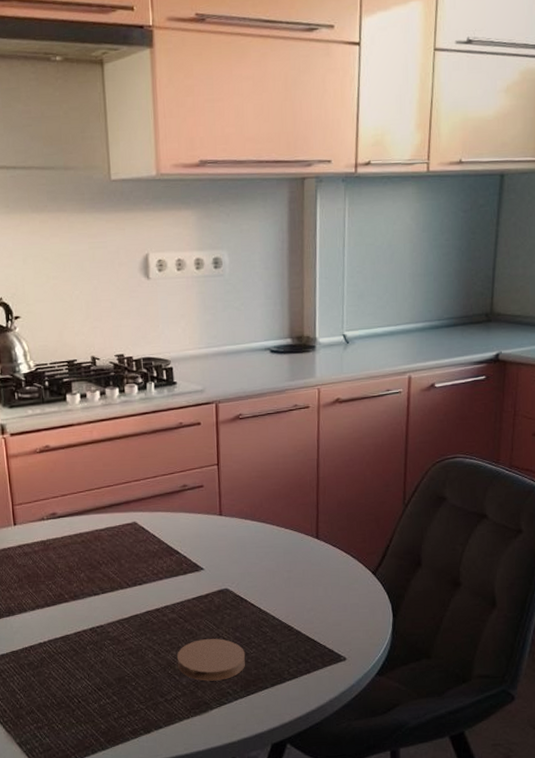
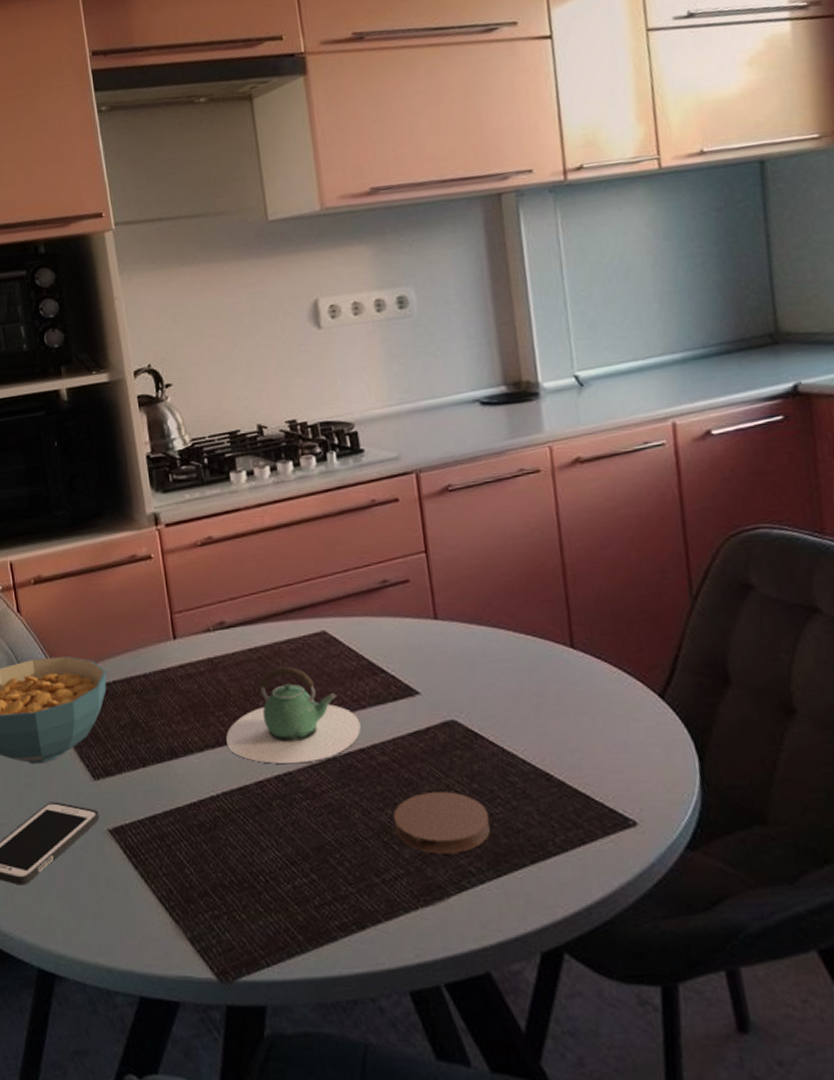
teapot: none [53,547,158,620] -> present [226,666,361,764]

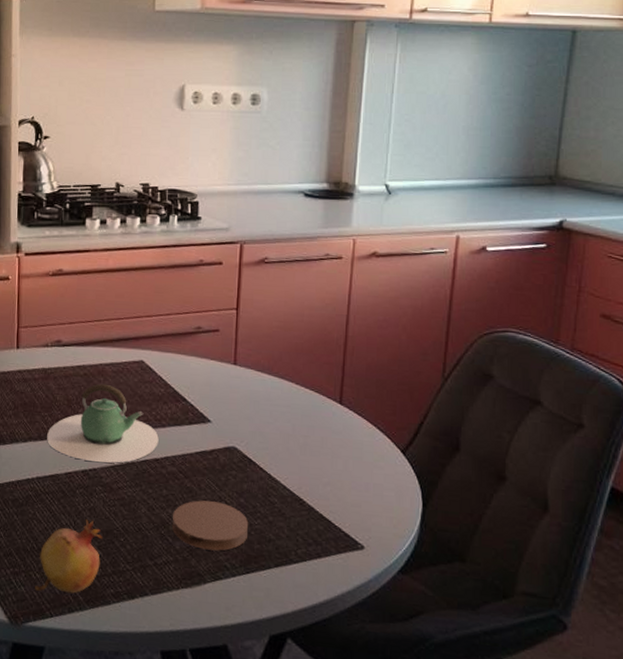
fruit: none [241,836,317,935] -> present [35,519,103,594]

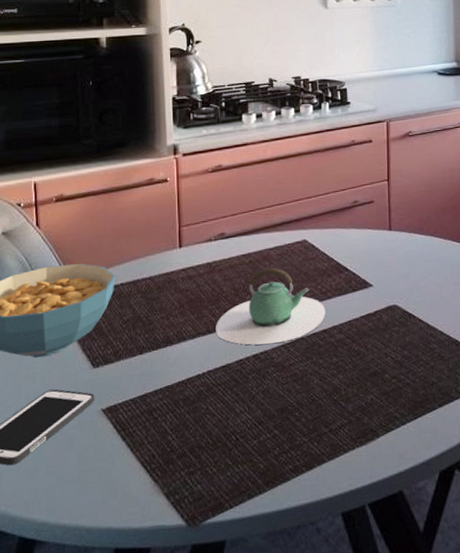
fruit: present [35,519,103,594] -> none [212,401,278,485]
coaster: present [171,500,249,551] -> none [343,358,414,406]

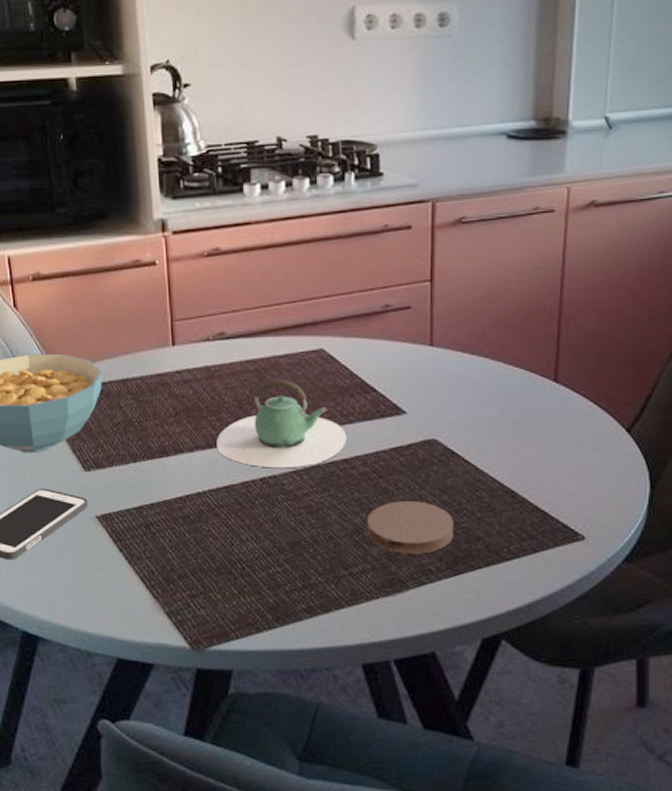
coaster: none [343,358,414,406] -> present [366,501,455,554]

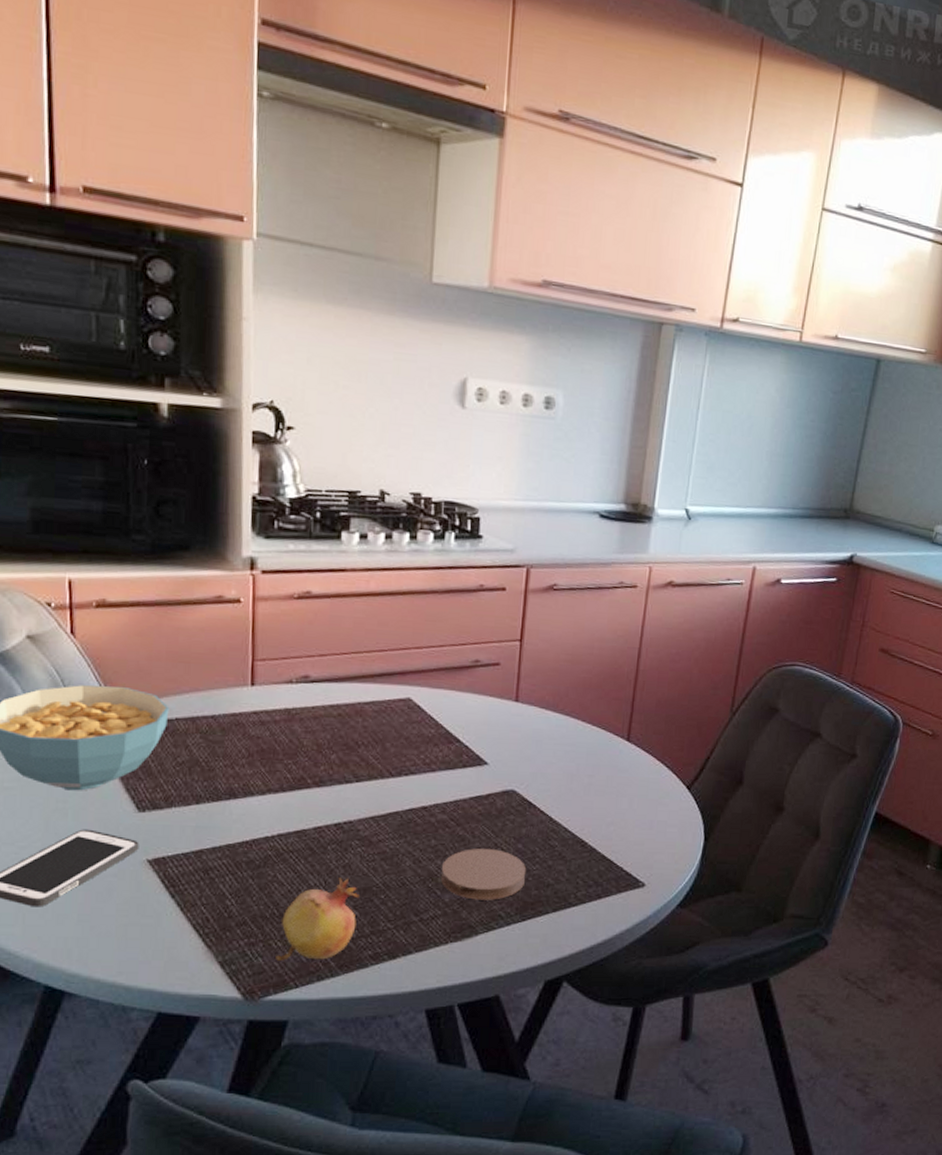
fruit: none [216,532,289,612] -> present [276,878,359,961]
teapot: present [217,379,347,469] -> none [291,725,428,815]

